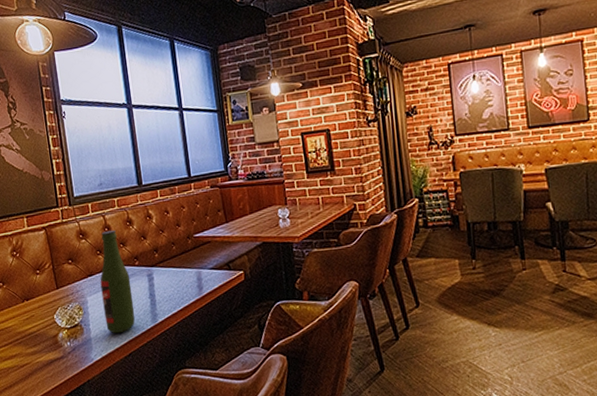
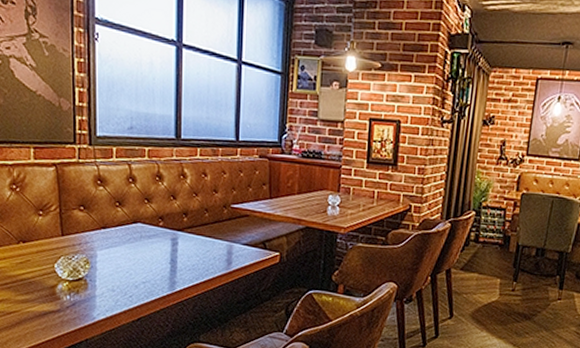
beer bottle: present [100,230,135,334] -> none [115,181,151,296]

